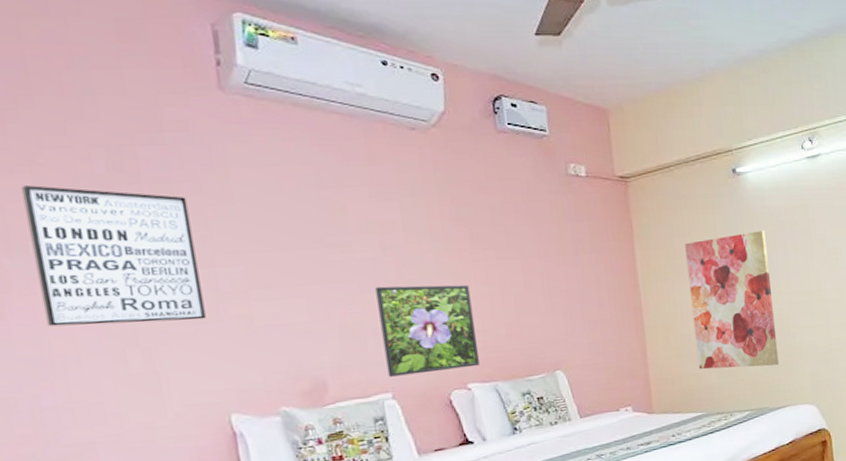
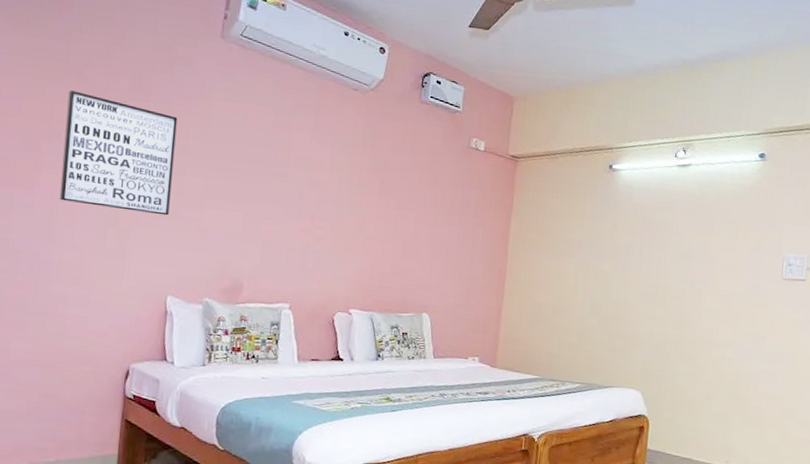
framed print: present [375,284,479,377] -> none [290,214,369,296]
wall art: present [685,231,780,369] -> none [543,222,627,348]

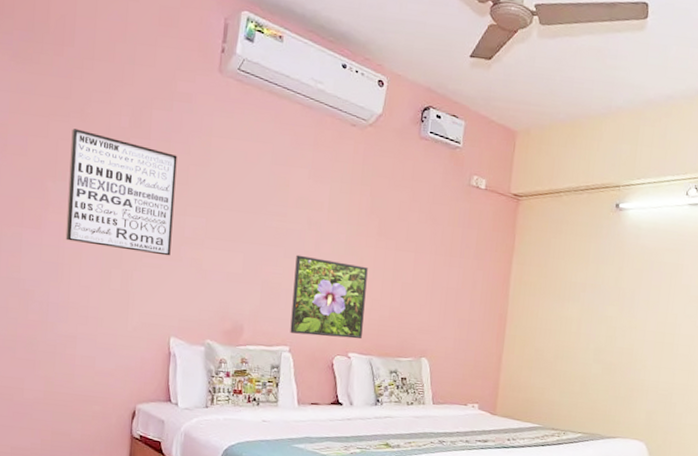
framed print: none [290,214,369,296] -> present [290,254,368,339]

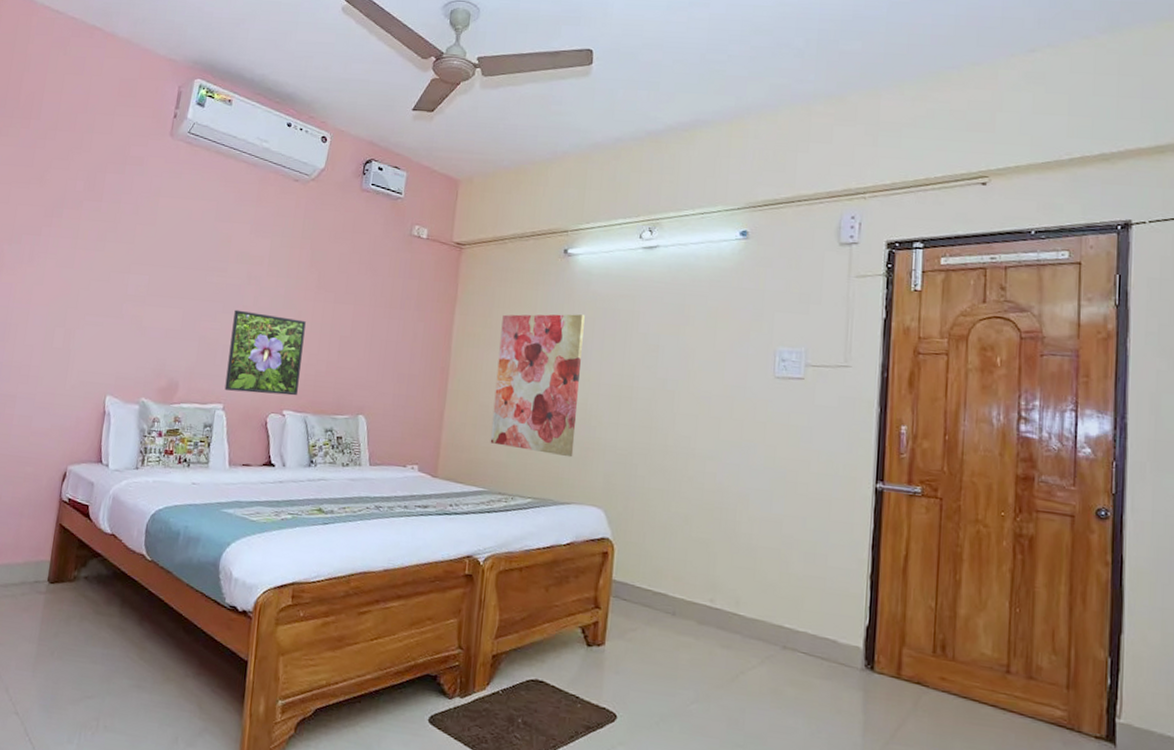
wall art: present [65,128,177,256] -> none [15,194,126,314]
wall art: none [544,265,634,397] -> present [490,314,585,458]

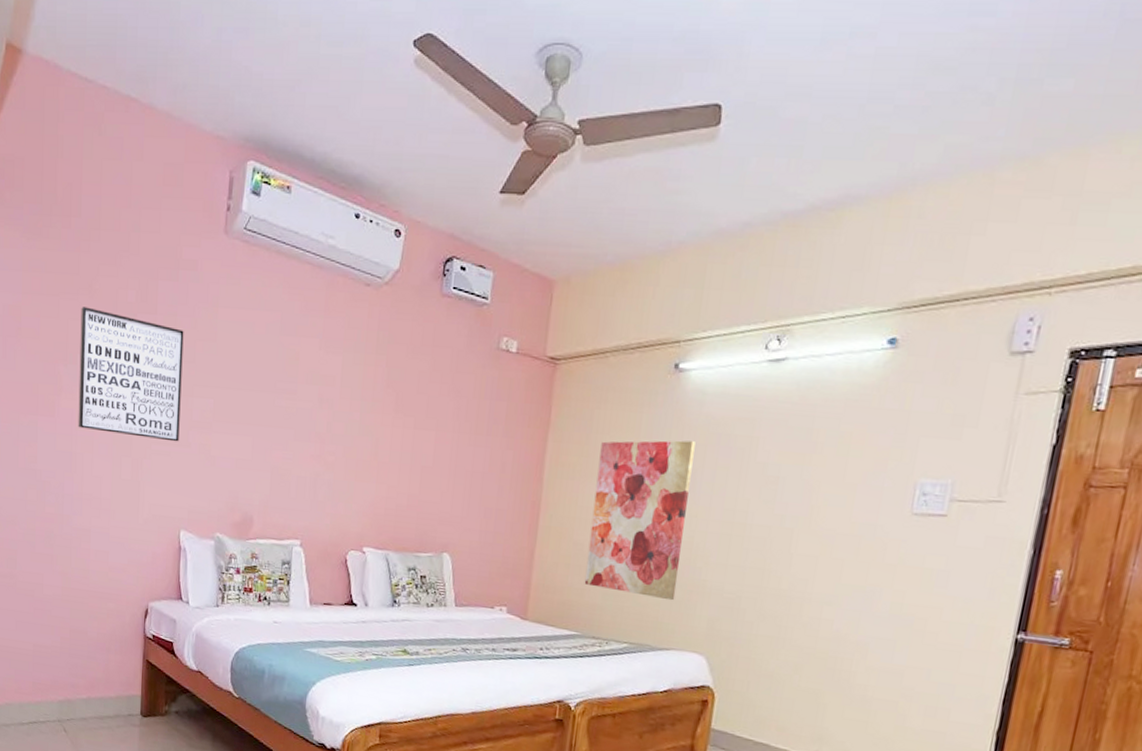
wall art: none [15,194,126,314] -> present [78,307,184,442]
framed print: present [224,309,306,396] -> none [301,437,384,532]

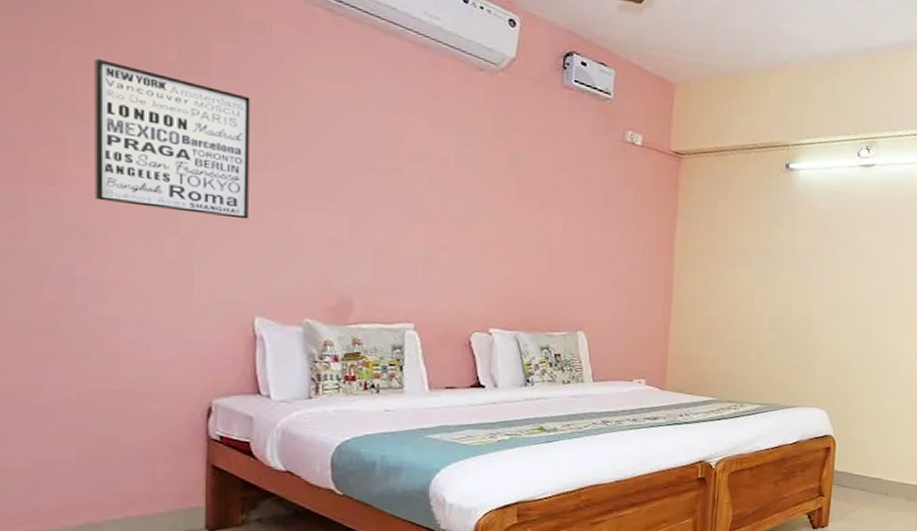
wall art: present [584,440,695,601] -> none [717,228,807,365]

